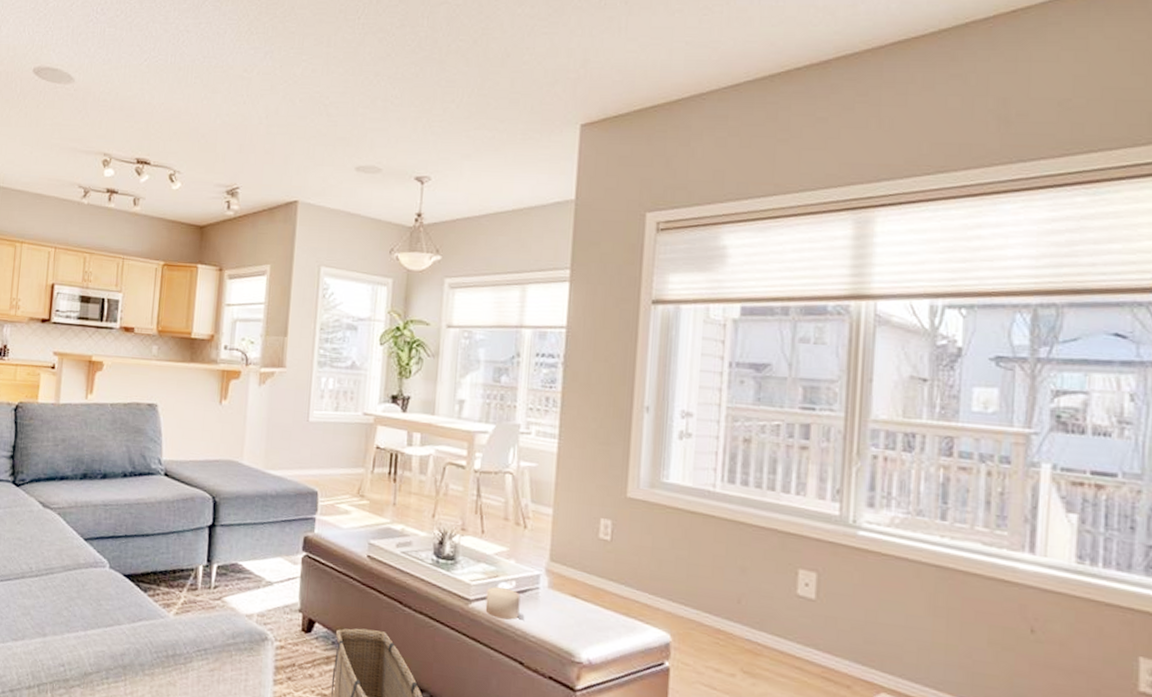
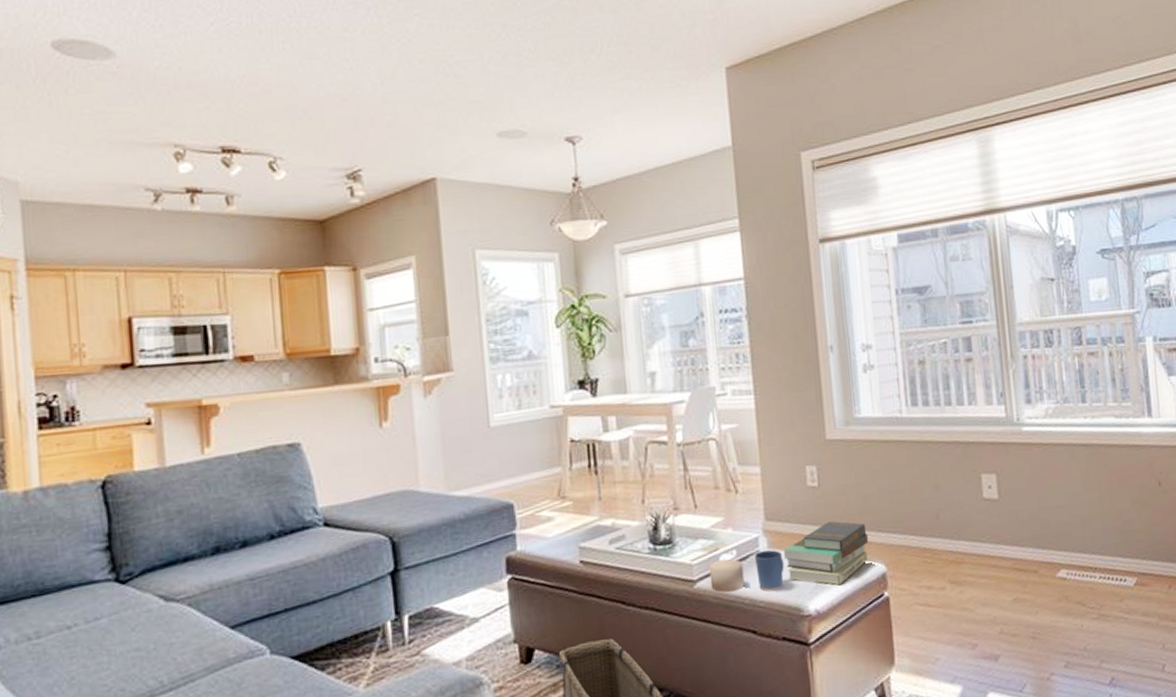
mug: none [532,589,562,630] -> present [755,550,784,591]
books: none [564,576,657,642] -> present [784,520,869,585]

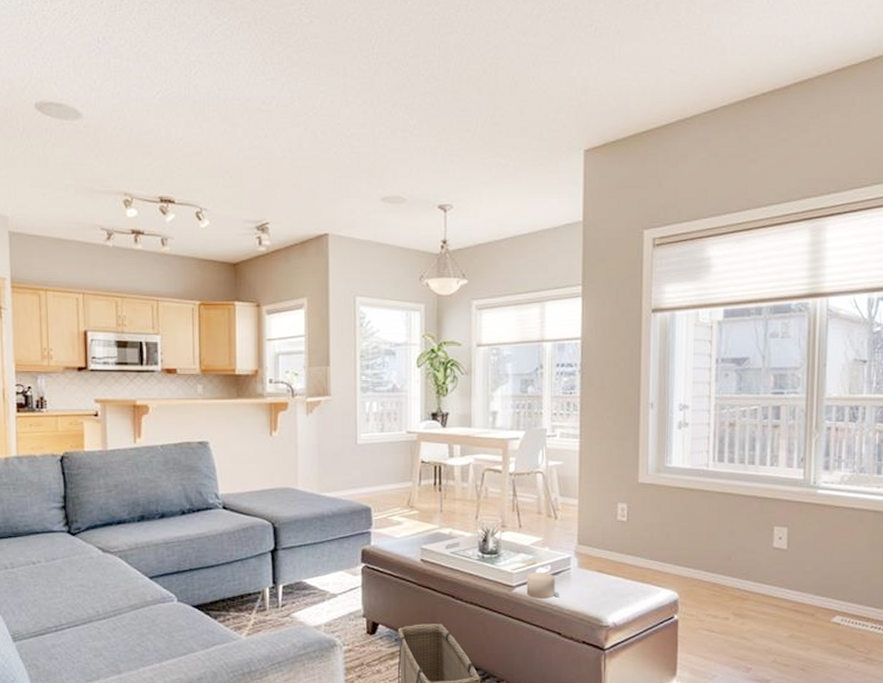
mug: present [755,550,784,591] -> none [566,569,590,602]
books: present [784,520,869,585] -> none [591,551,666,605]

